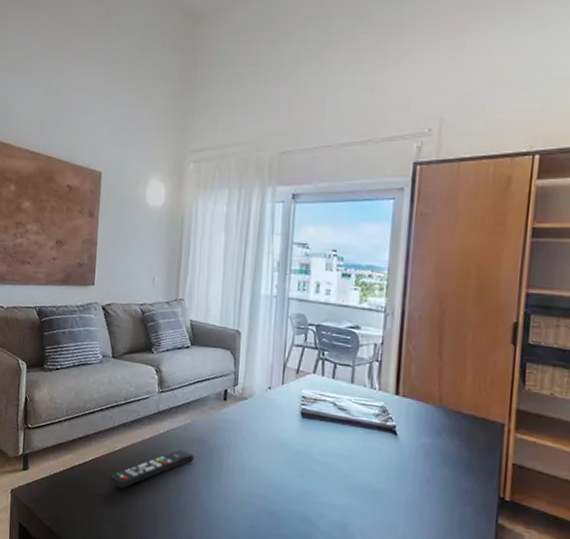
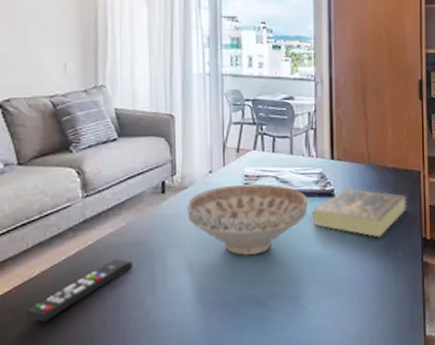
decorative bowl: none [245,403,366,474] -> present [187,184,308,256]
book: none [368,427,484,486] -> present [312,188,407,238]

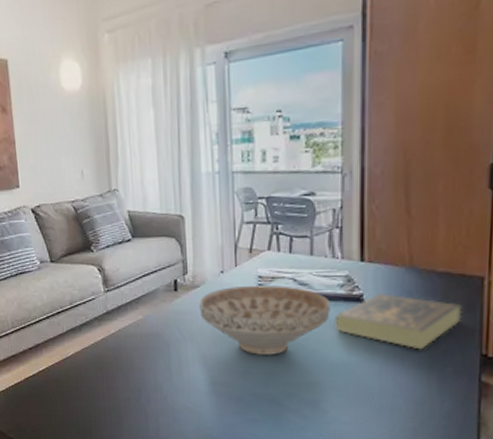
remote control: present [25,259,133,323] -> none [66,348,151,393]

